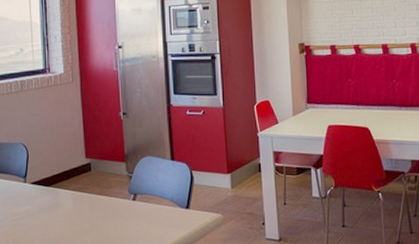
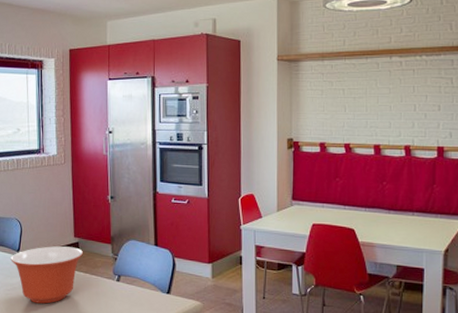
mixing bowl: none [17,168,95,232] -> present [11,246,83,304]

